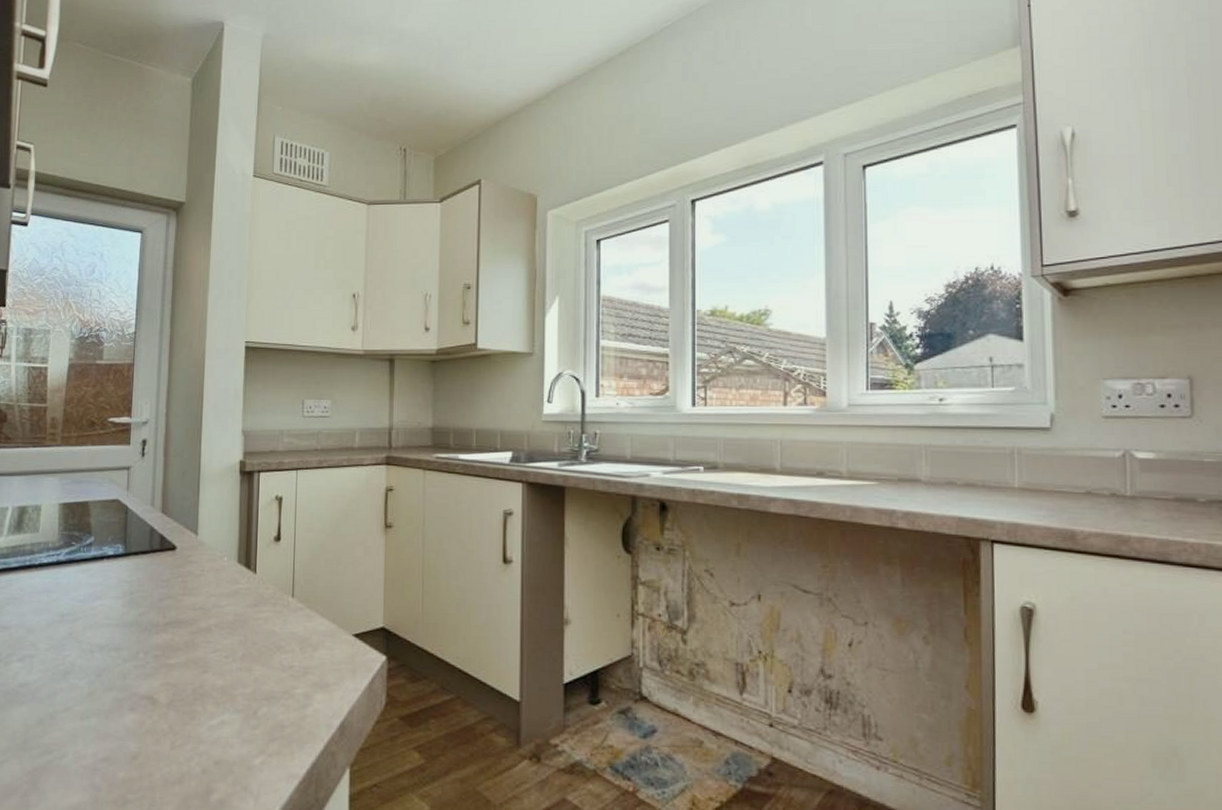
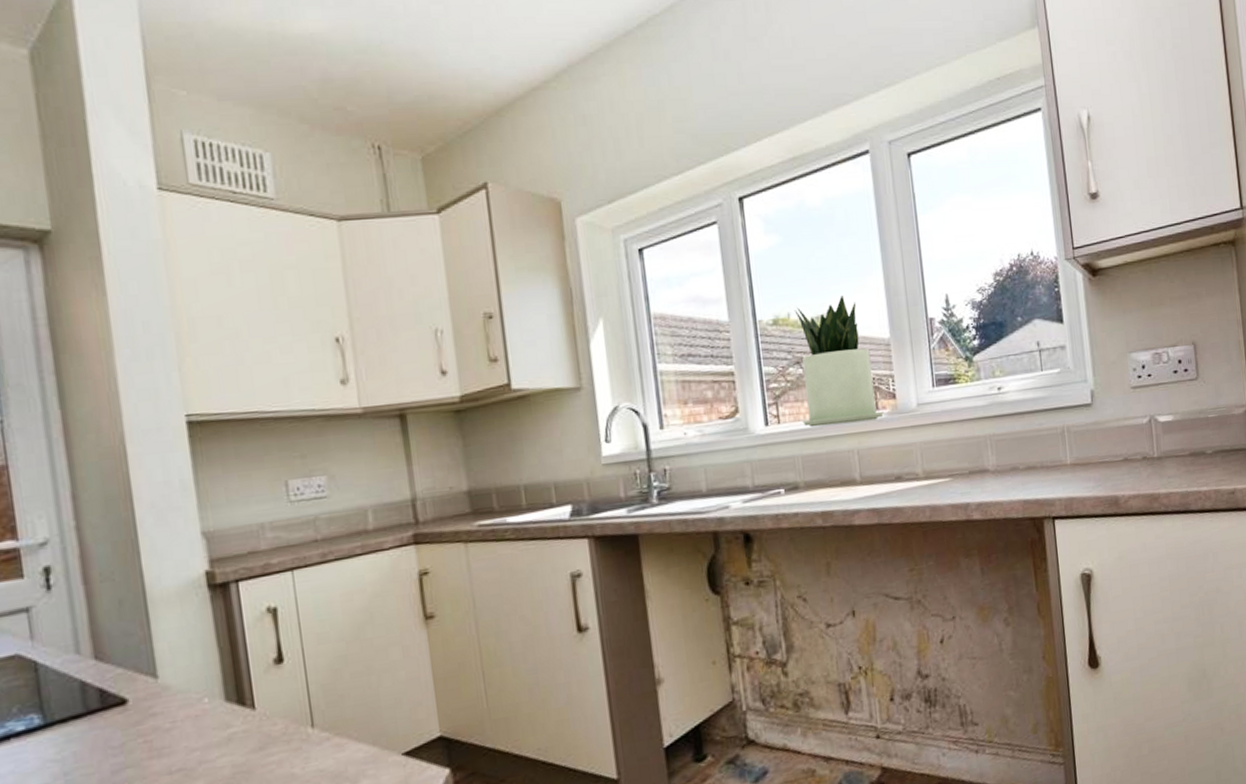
planter: none [728,294,811,414] -> present [794,295,884,428]

